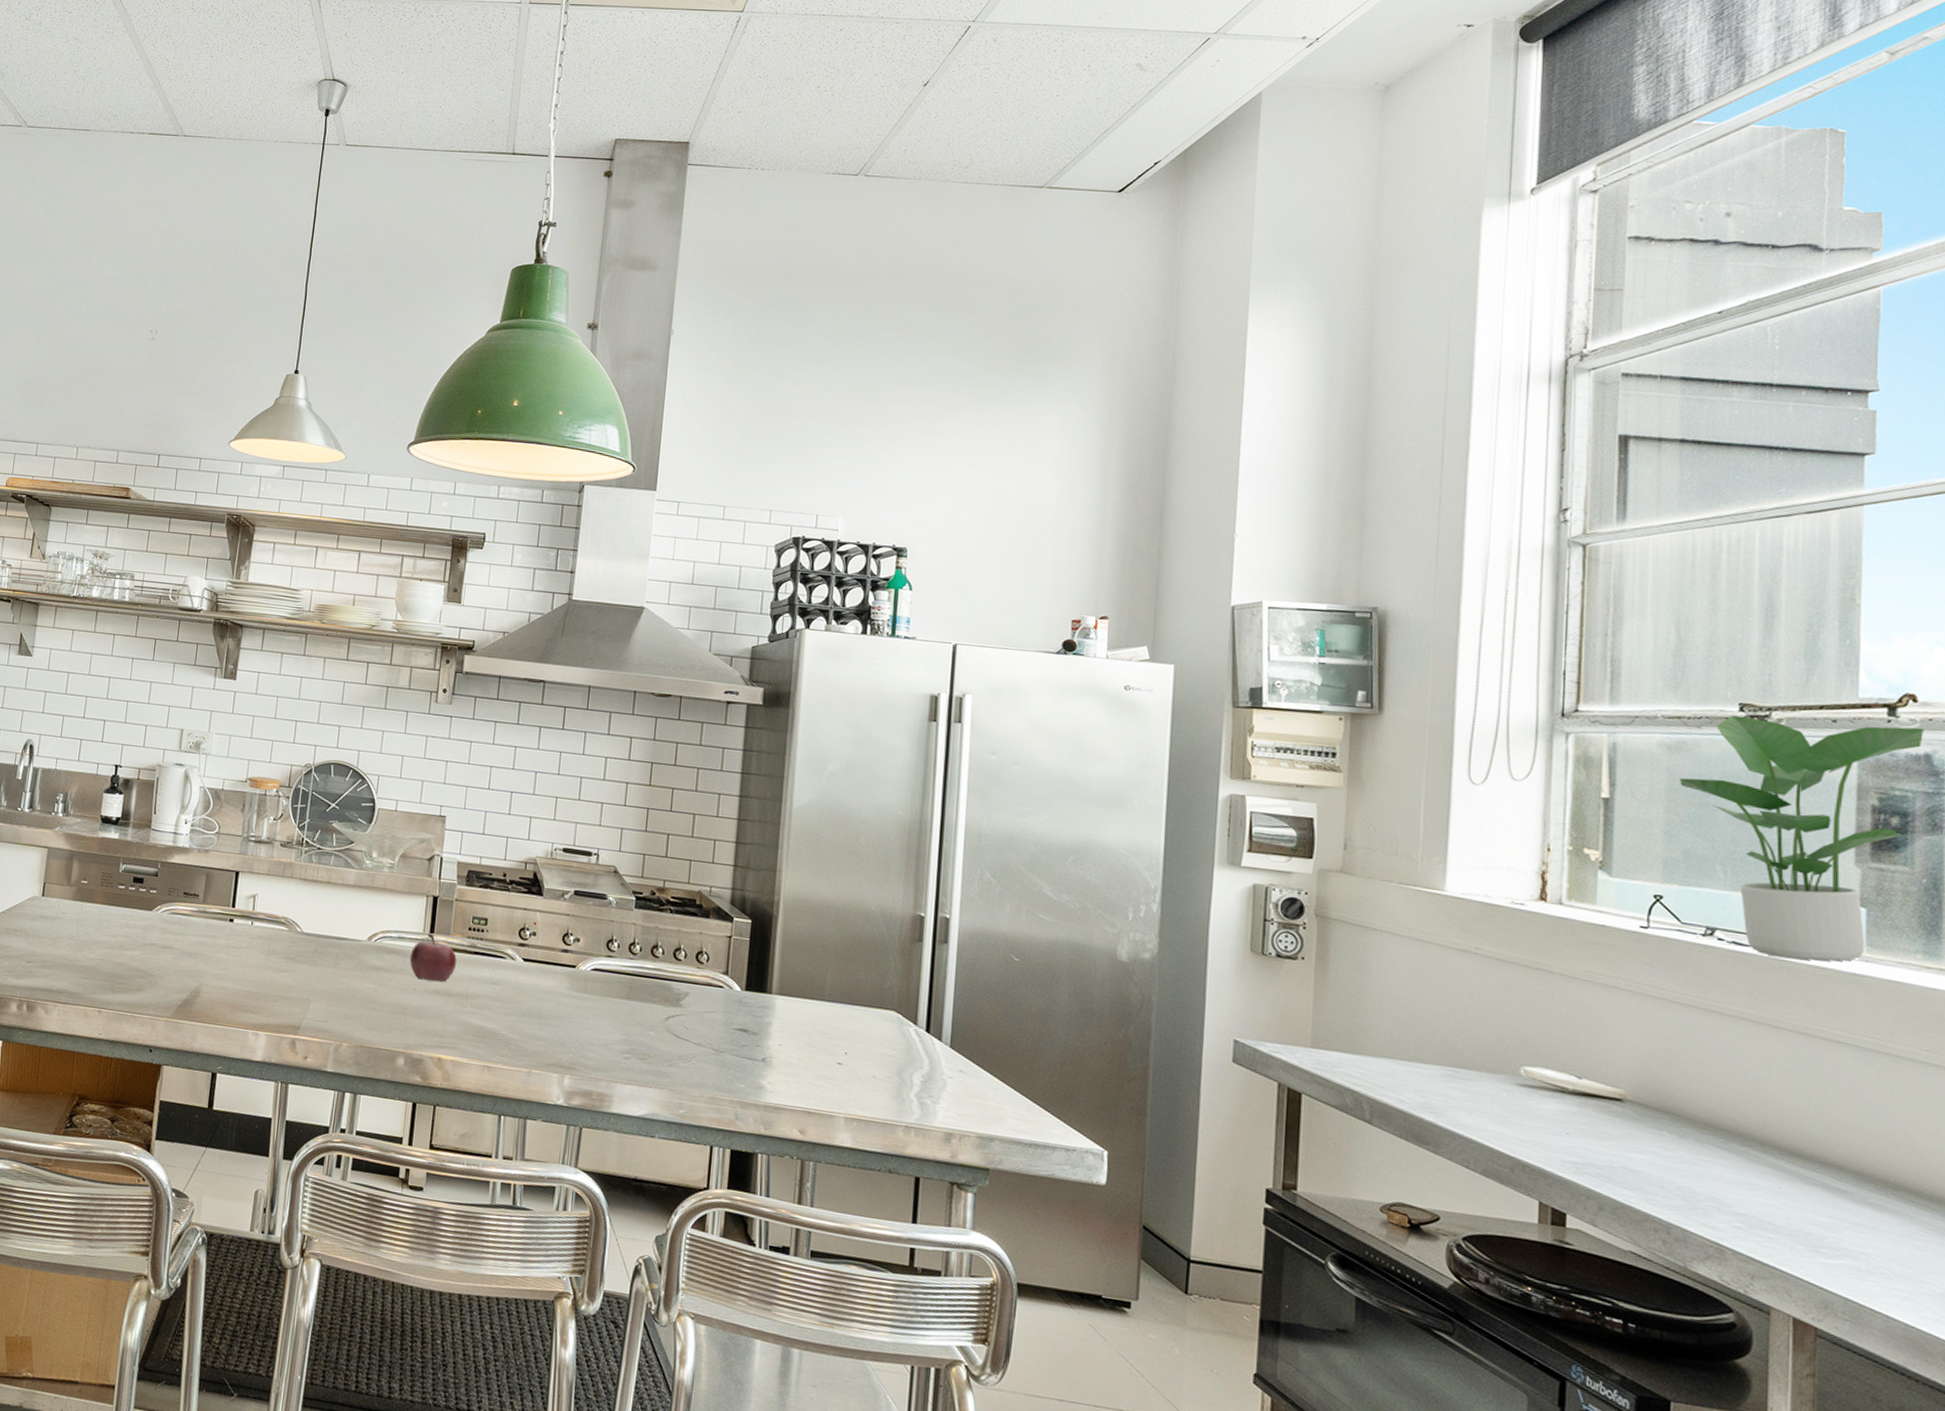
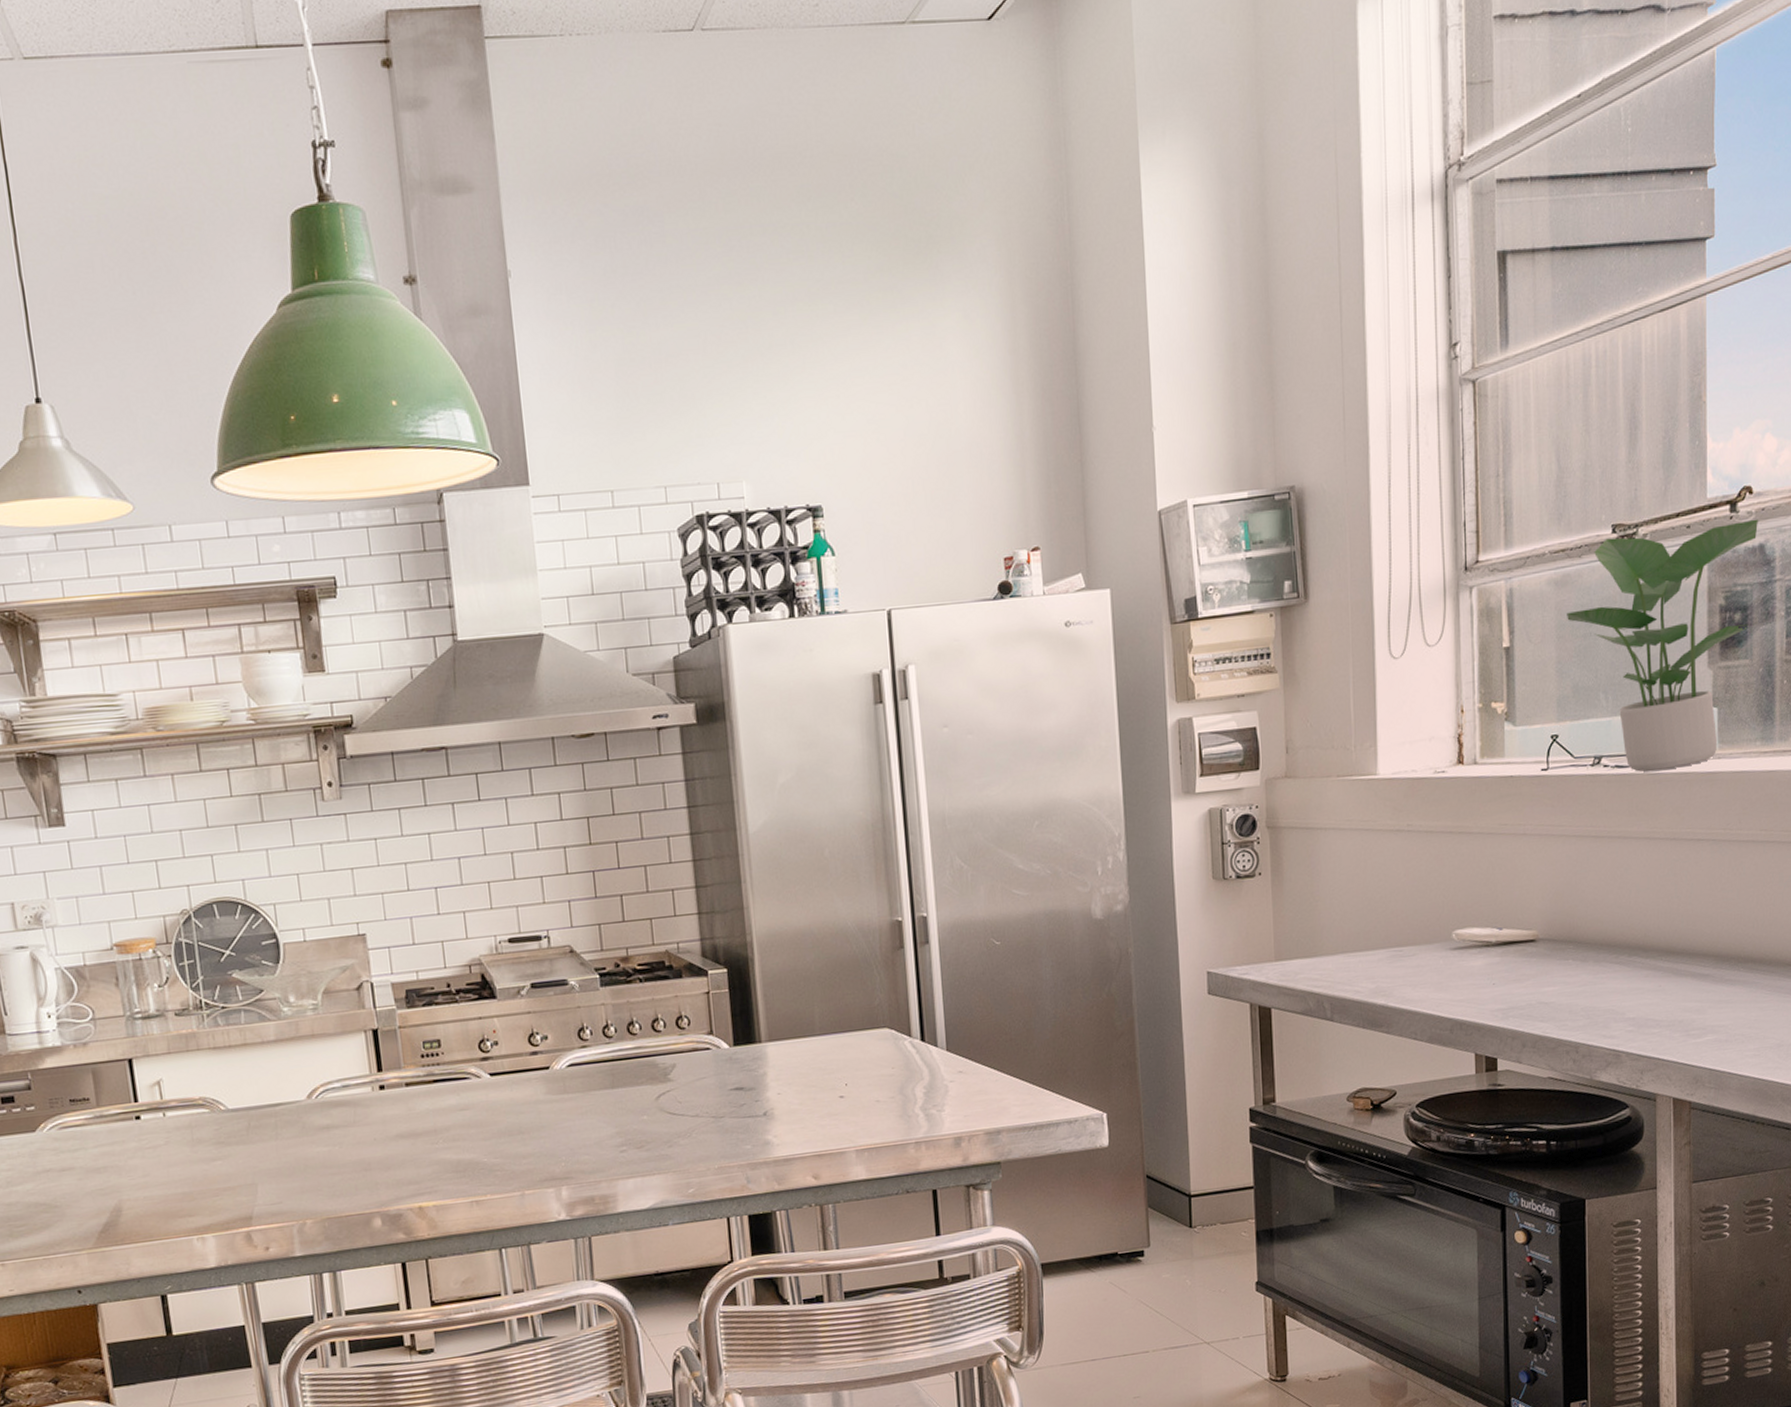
fruit: present [409,933,457,983] -> none [360,1072,416,1127]

